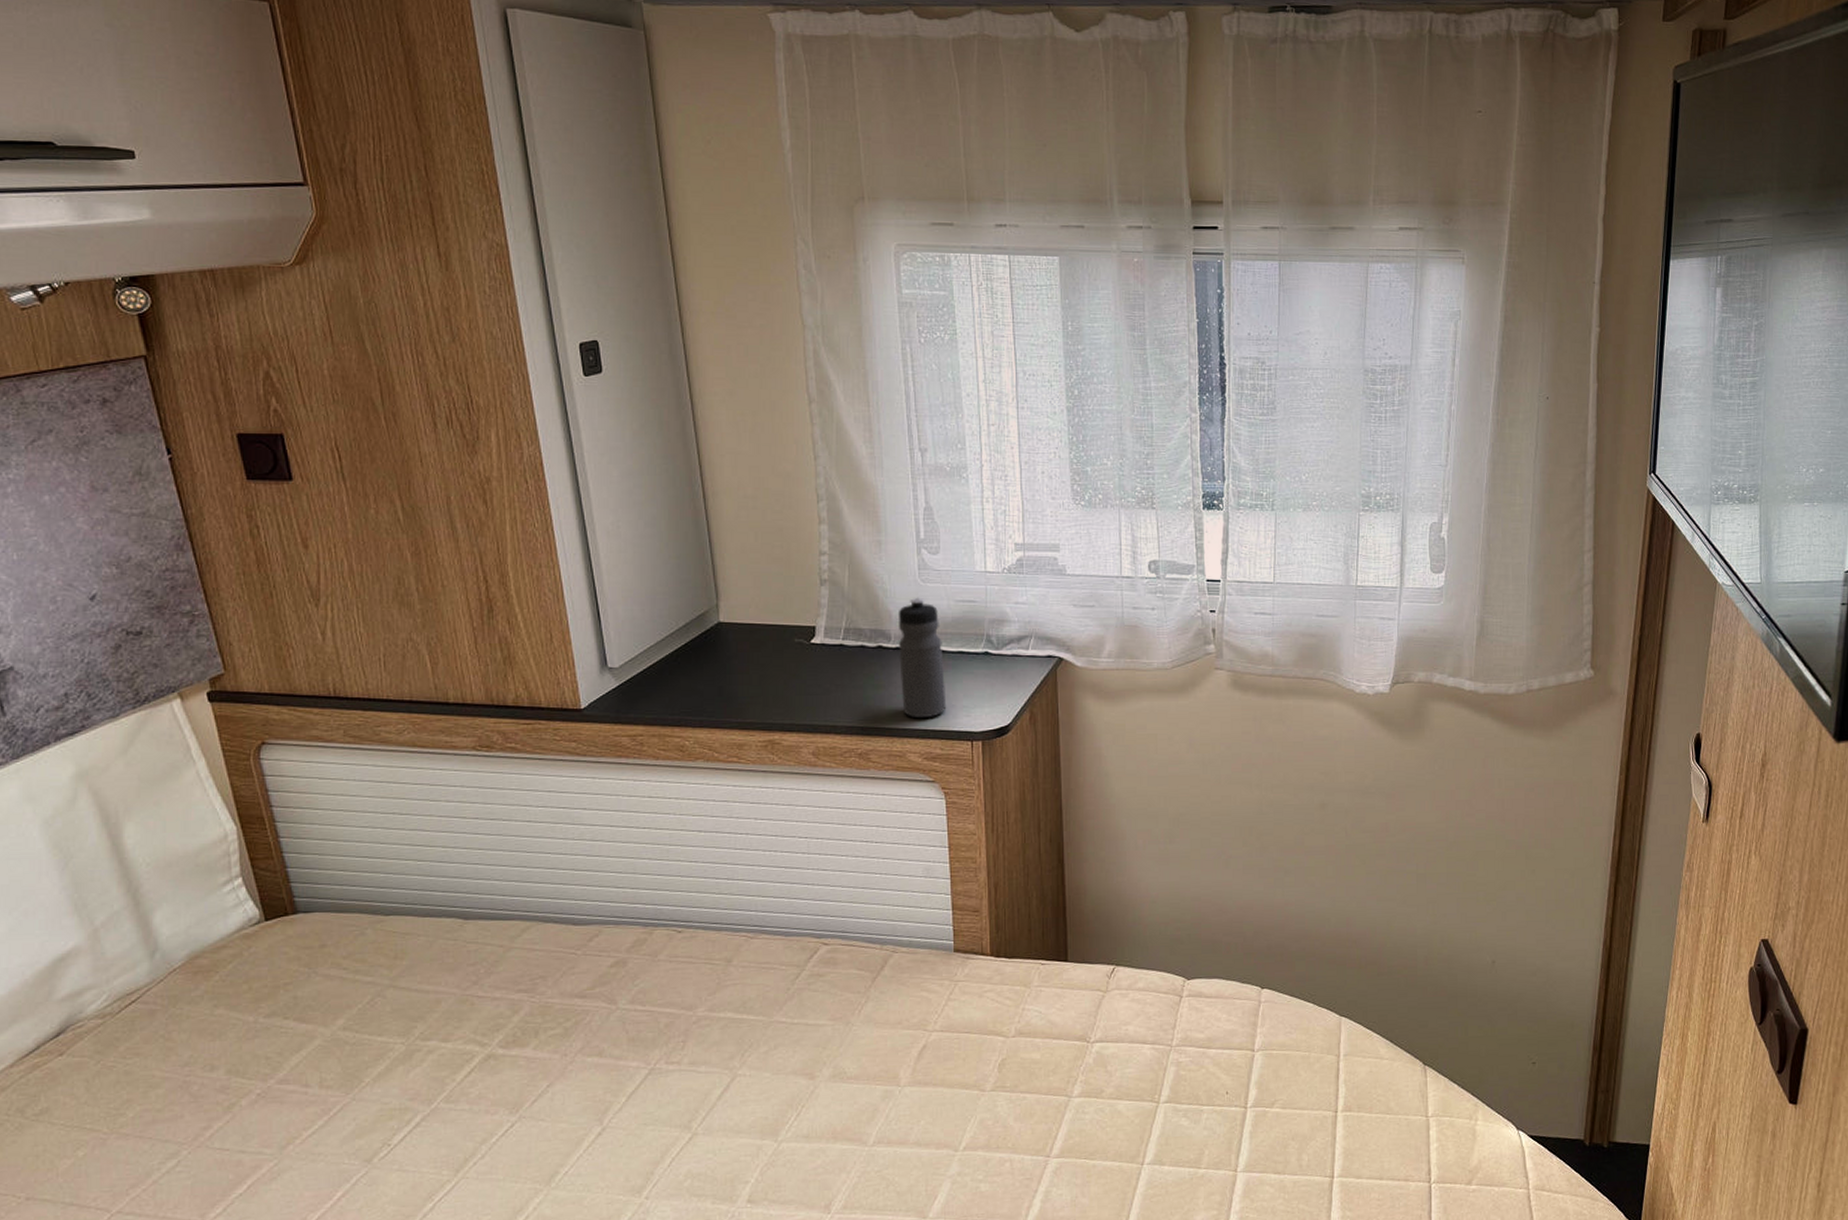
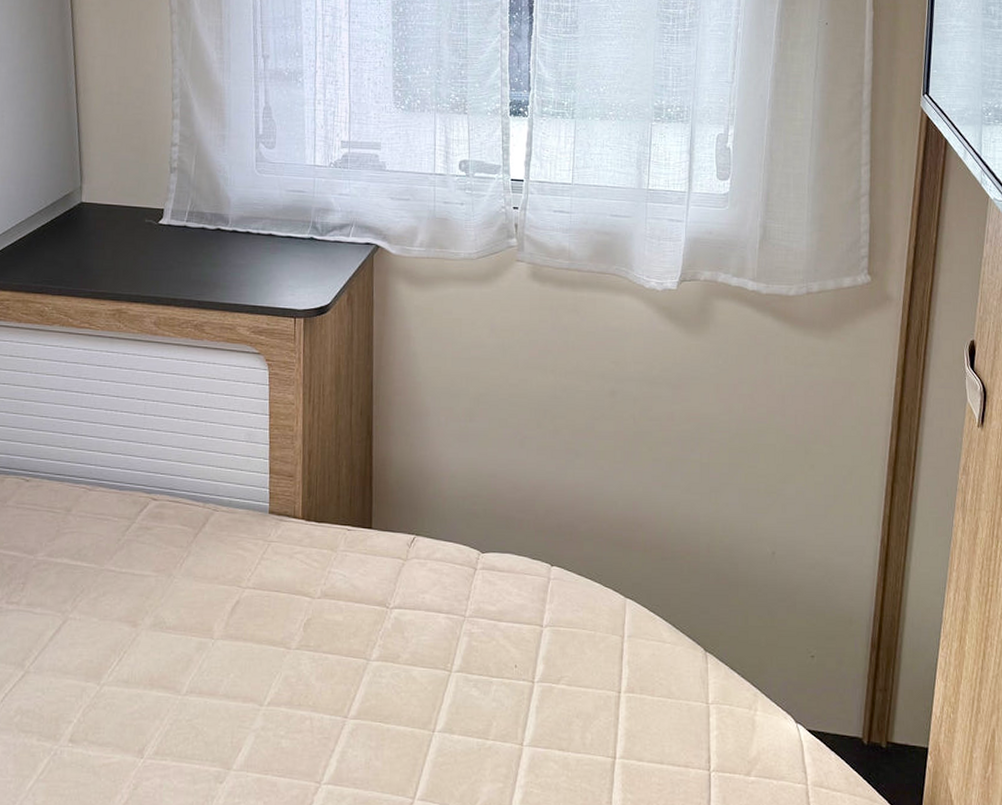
water bottle: present [898,597,947,719] -> none [234,186,274,296]

